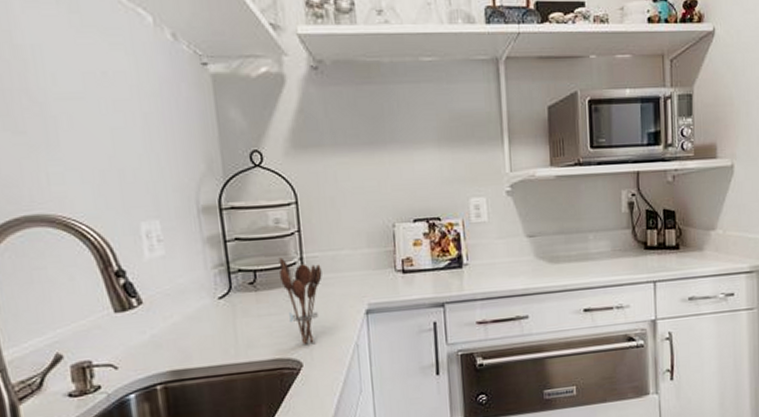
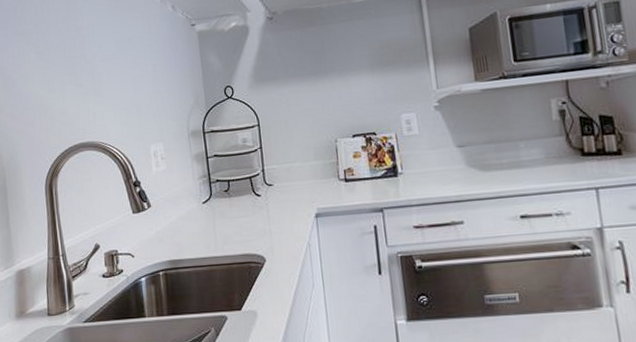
utensil holder: present [278,257,322,345] -> none [246,170,280,243]

